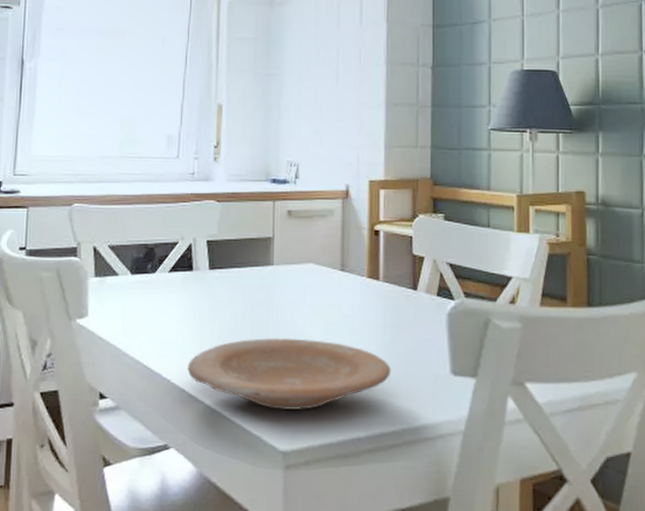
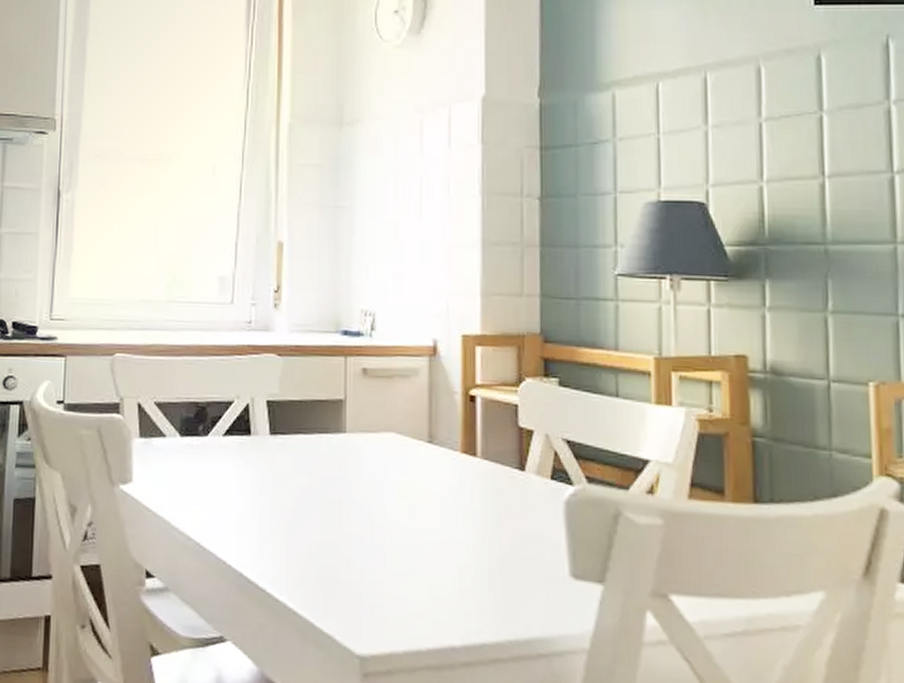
plate: present [187,337,391,411] -> none [245,518,493,608]

